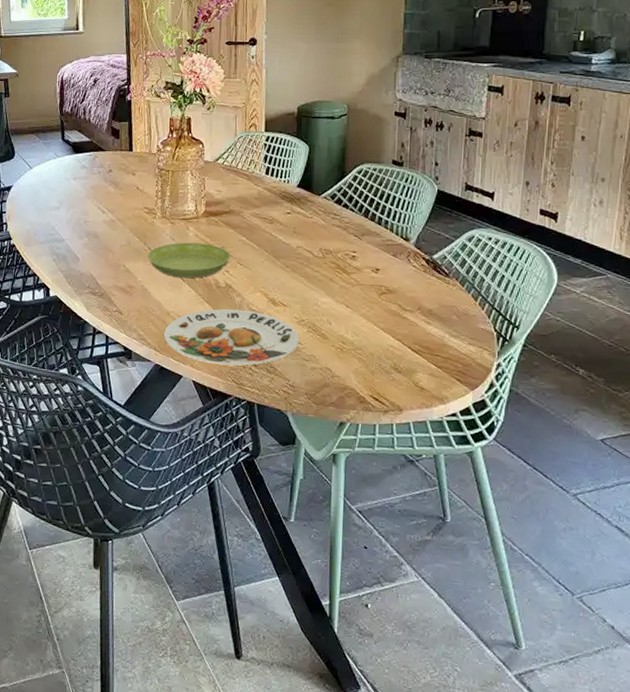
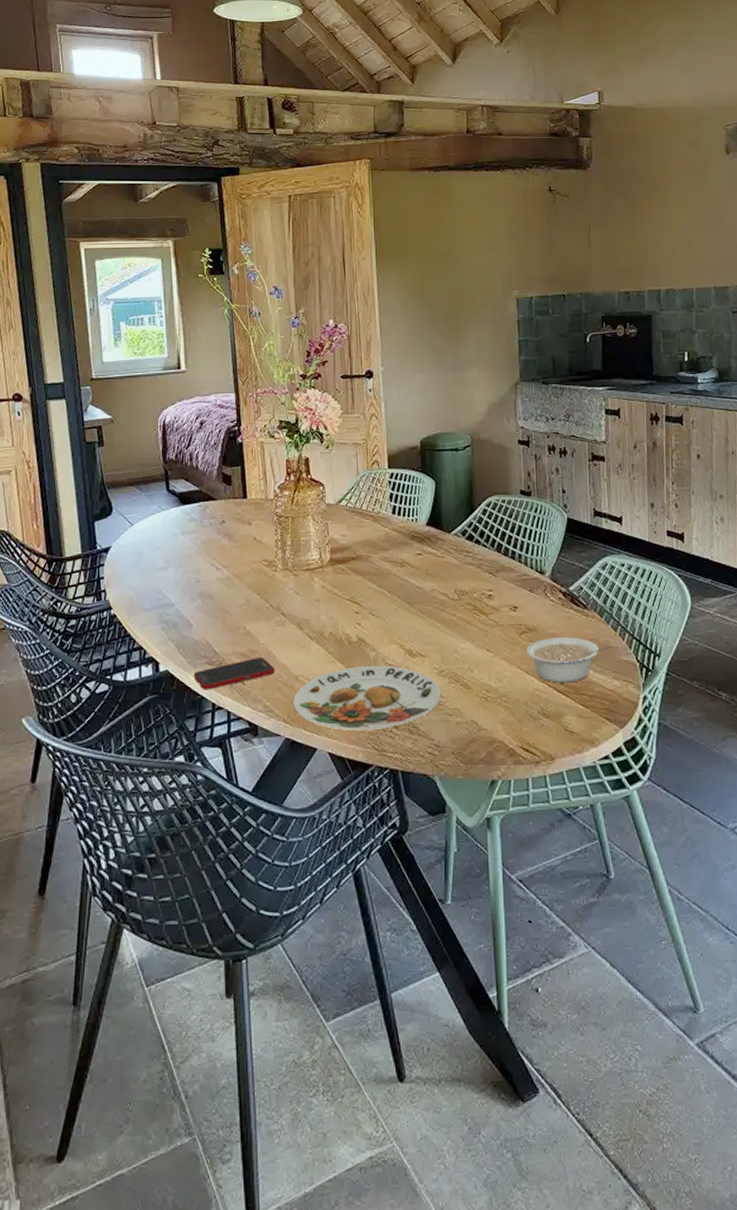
cell phone: none [78,292,149,316] -> present [193,658,275,690]
saucer: present [148,242,230,279] -> none [270,594,361,636]
legume: none [385,300,473,344] -> present [526,637,614,683]

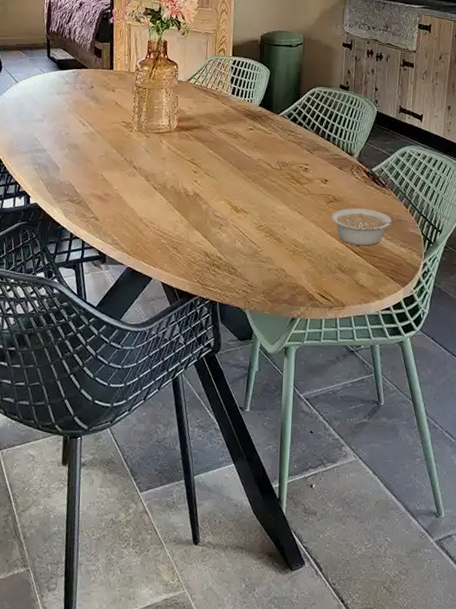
cell phone: present [193,658,275,690] -> none [57,200,124,222]
plate: present [293,665,441,731] -> none [136,215,258,268]

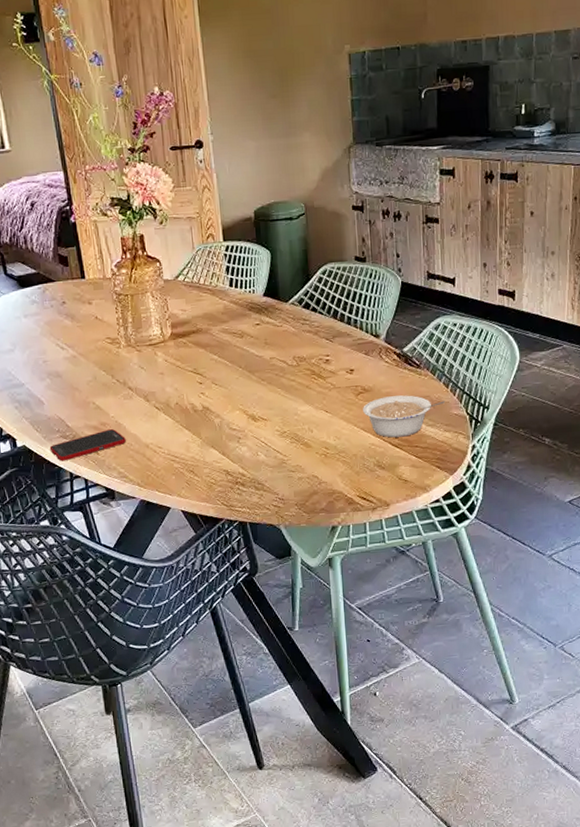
cell phone: none [57,200,124,222] -> present [49,429,126,462]

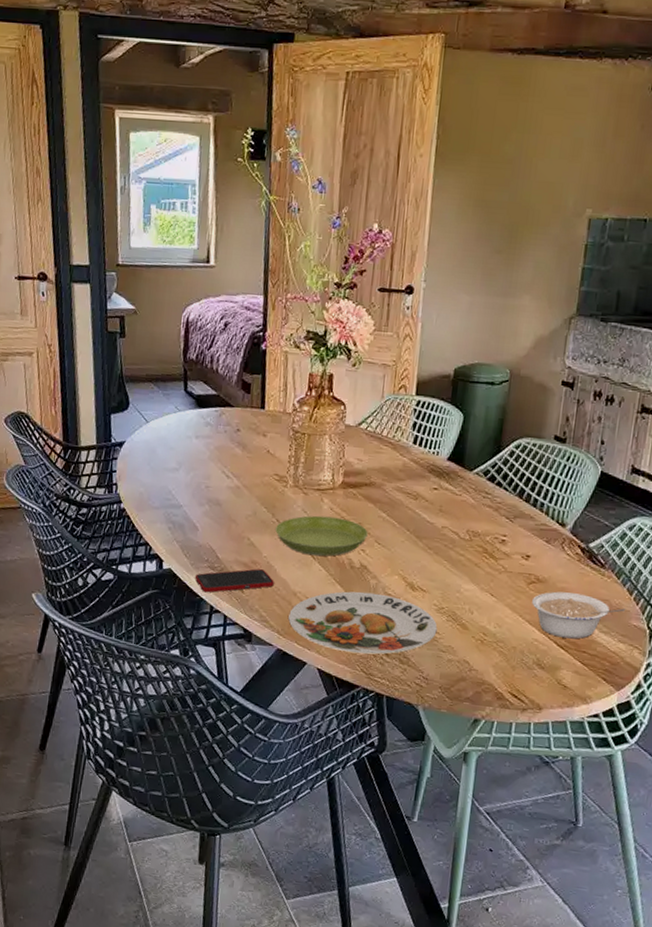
saucer: none [117,367,204,408] -> present [275,515,368,557]
plate: none [145,430,284,490] -> present [288,591,438,655]

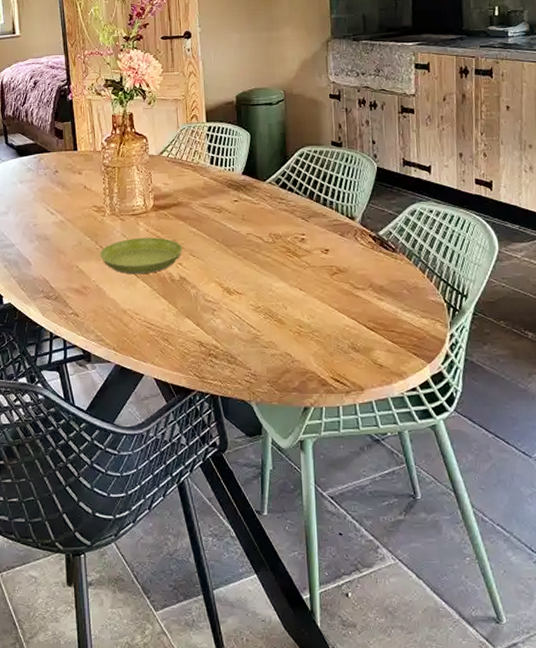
cell phone: present [194,569,274,593] -> none [33,293,105,321]
plate: present [288,591,438,655] -> none [122,301,257,360]
legume: present [532,591,626,639] -> none [337,278,422,320]

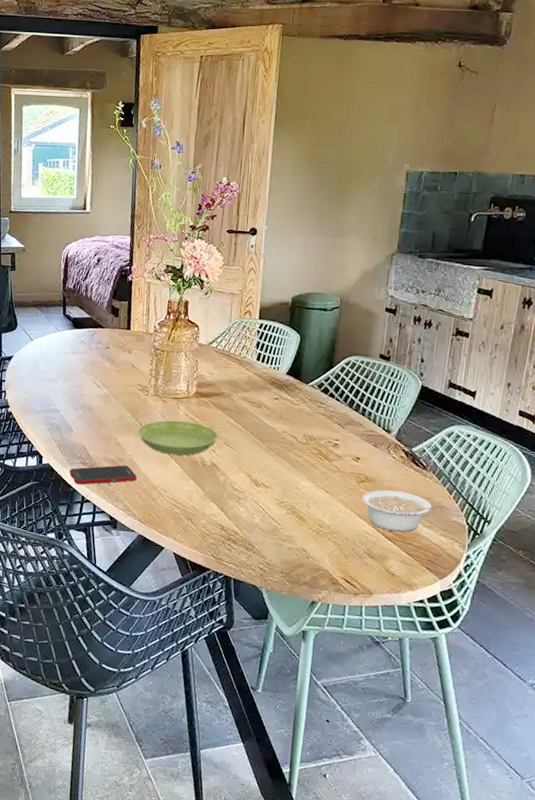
cell phone: none [33,293,105,321] -> present [69,465,137,485]
legume: none [337,278,422,320] -> present [362,489,447,532]

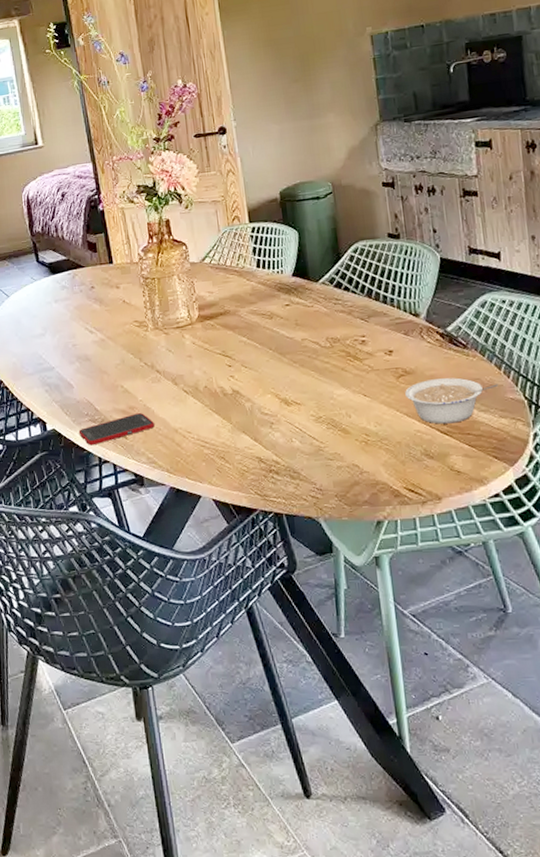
saucer: present [138,420,218,455] -> none [145,350,233,391]

